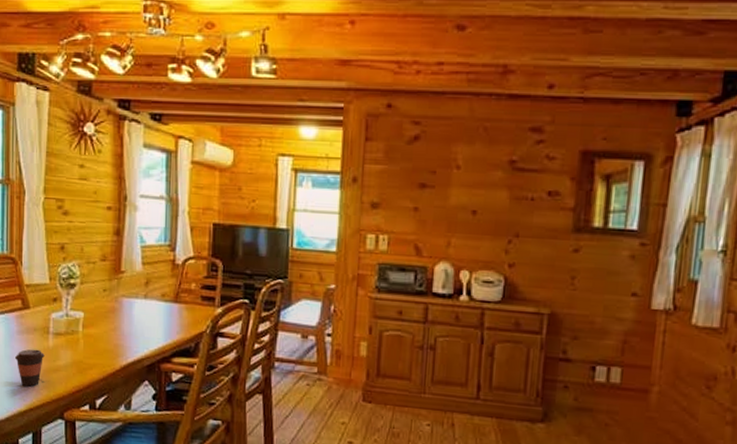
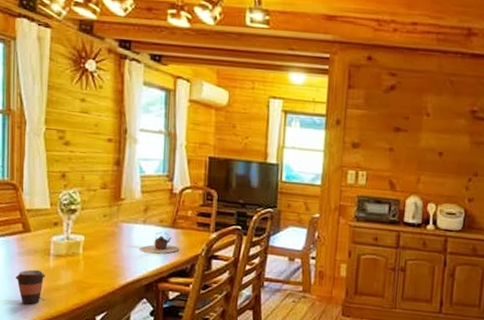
teapot: none [140,307,182,332] -> present [139,232,179,254]

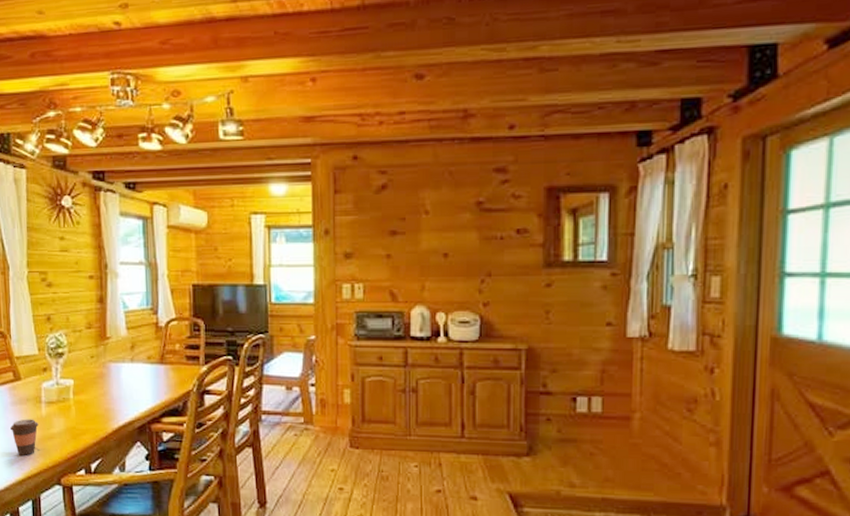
teapot: present [139,232,179,254] -> none [128,369,169,393]

